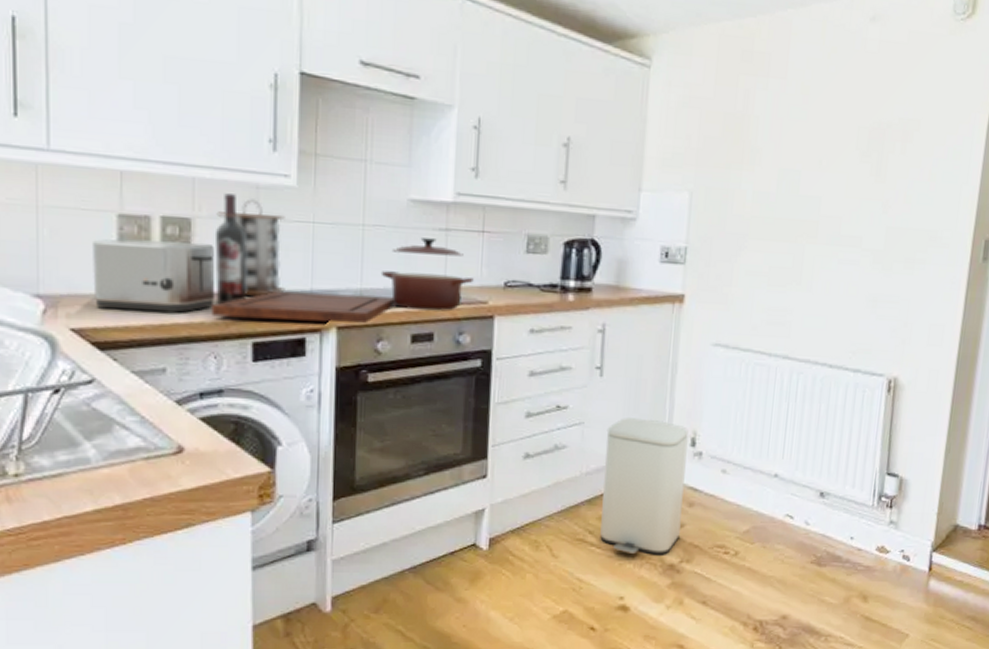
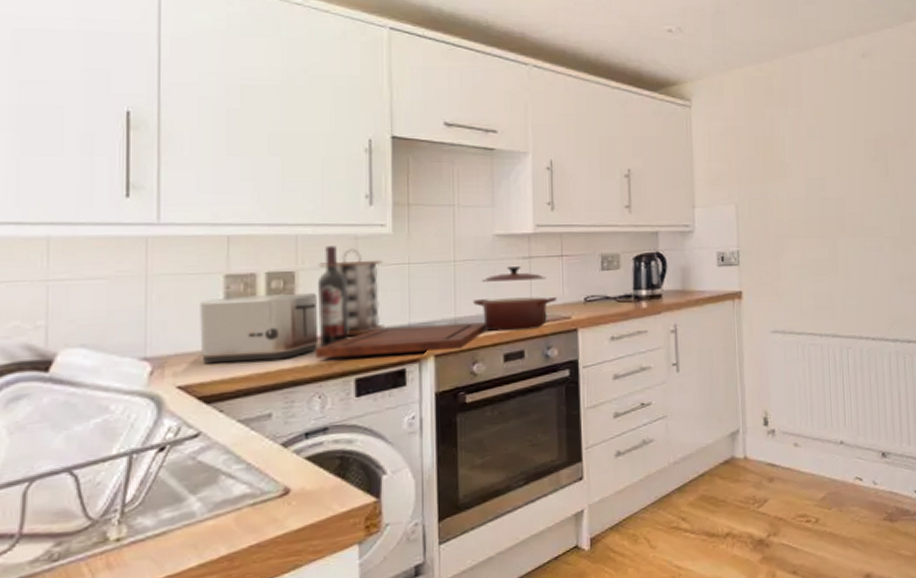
pedal bin: present [600,418,689,555] -> none [688,405,764,535]

